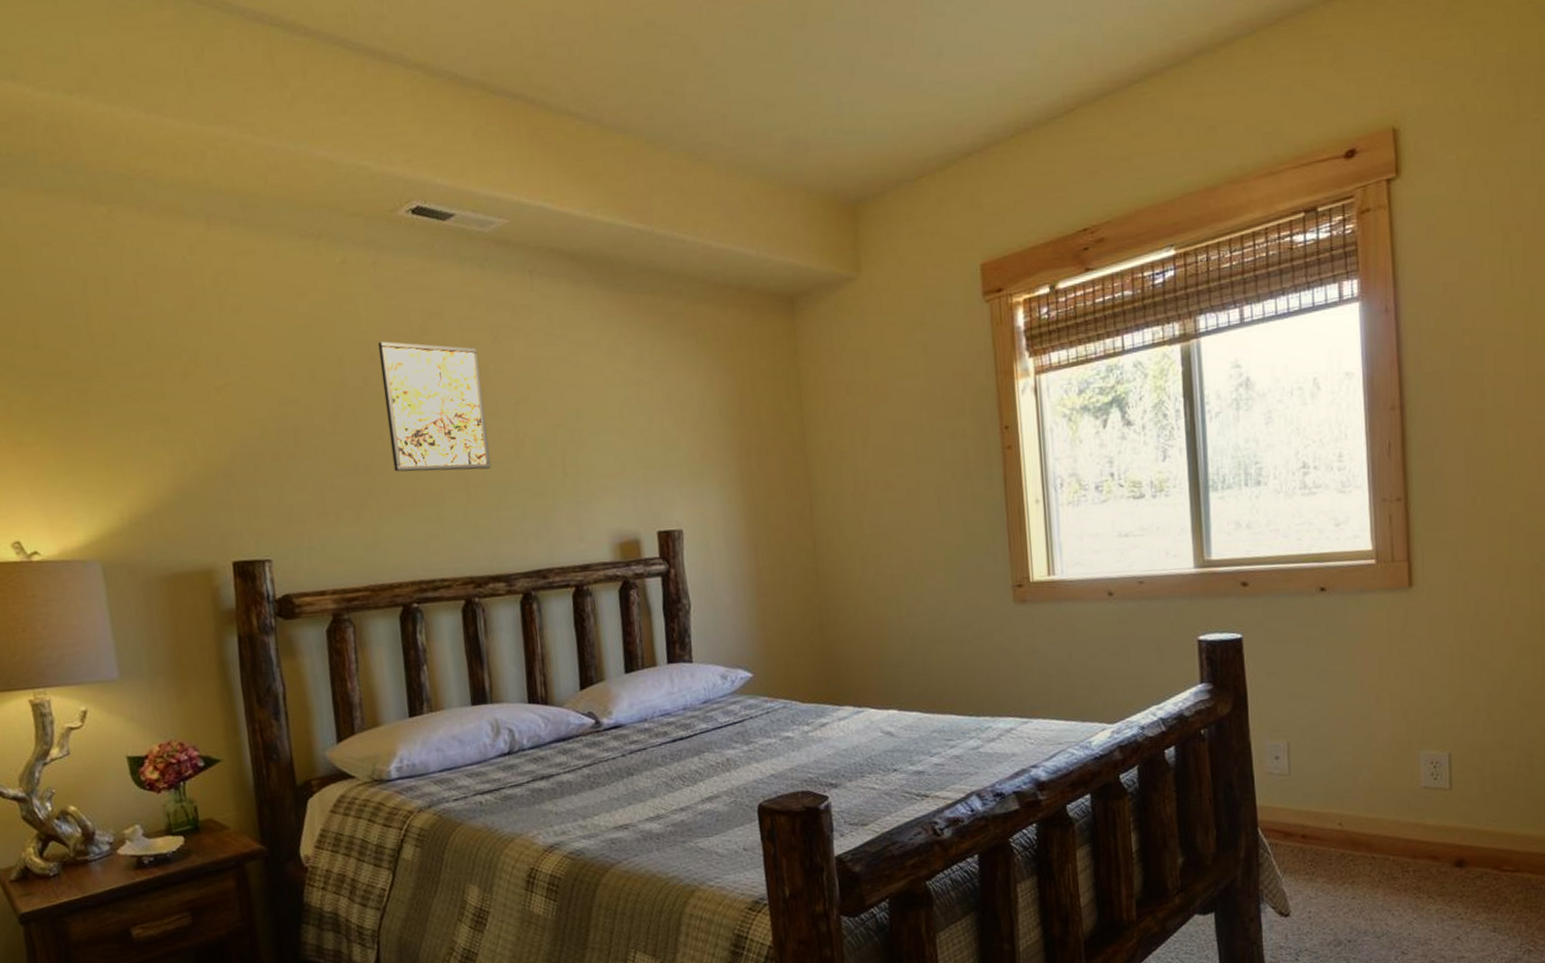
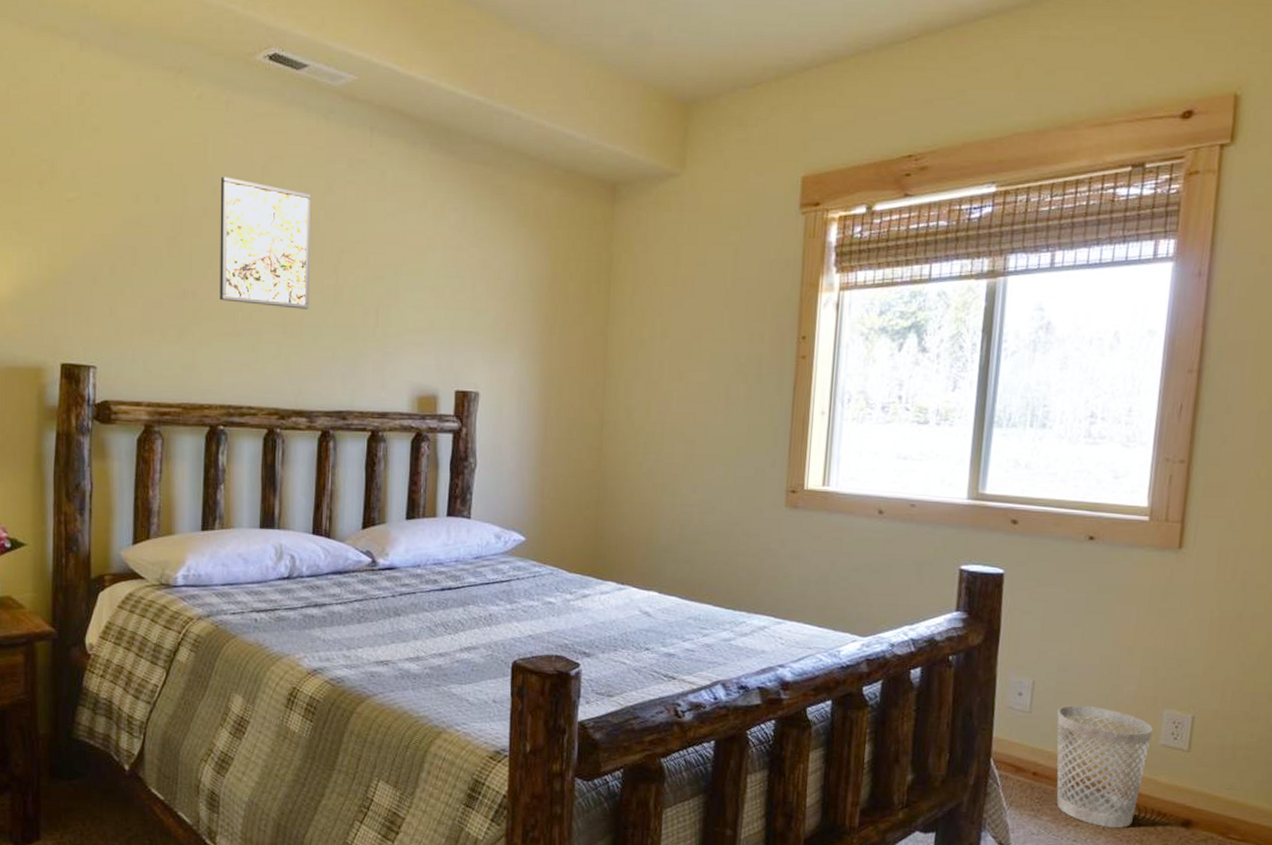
wastebasket: none [1316,759,1412,880] -> present [1056,705,1153,829]

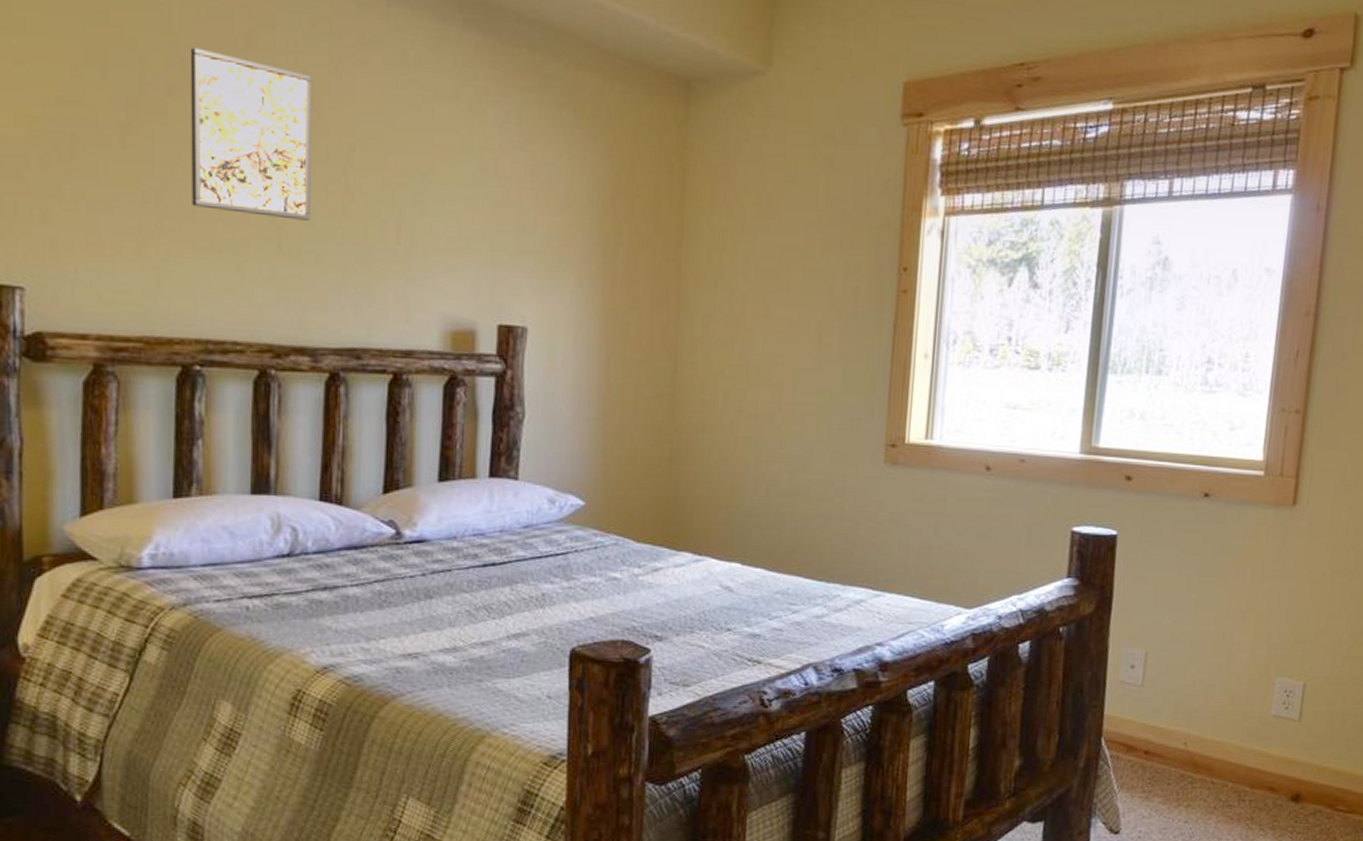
wastebasket: present [1056,705,1153,829] -> none [1168,677,1265,807]

